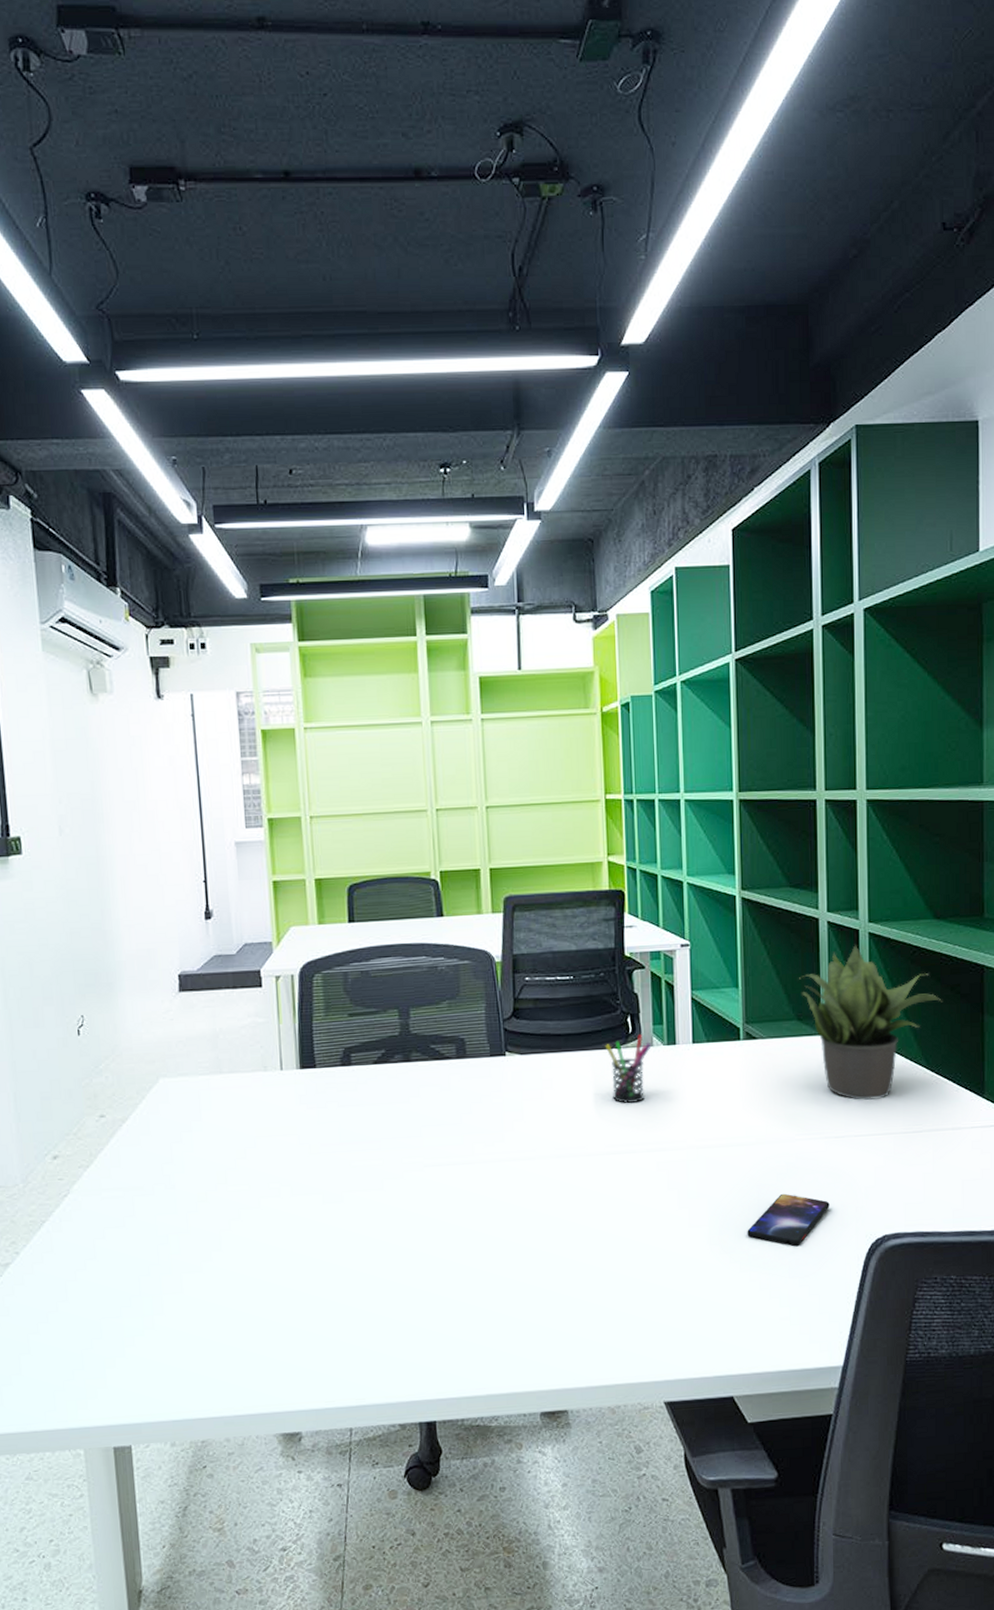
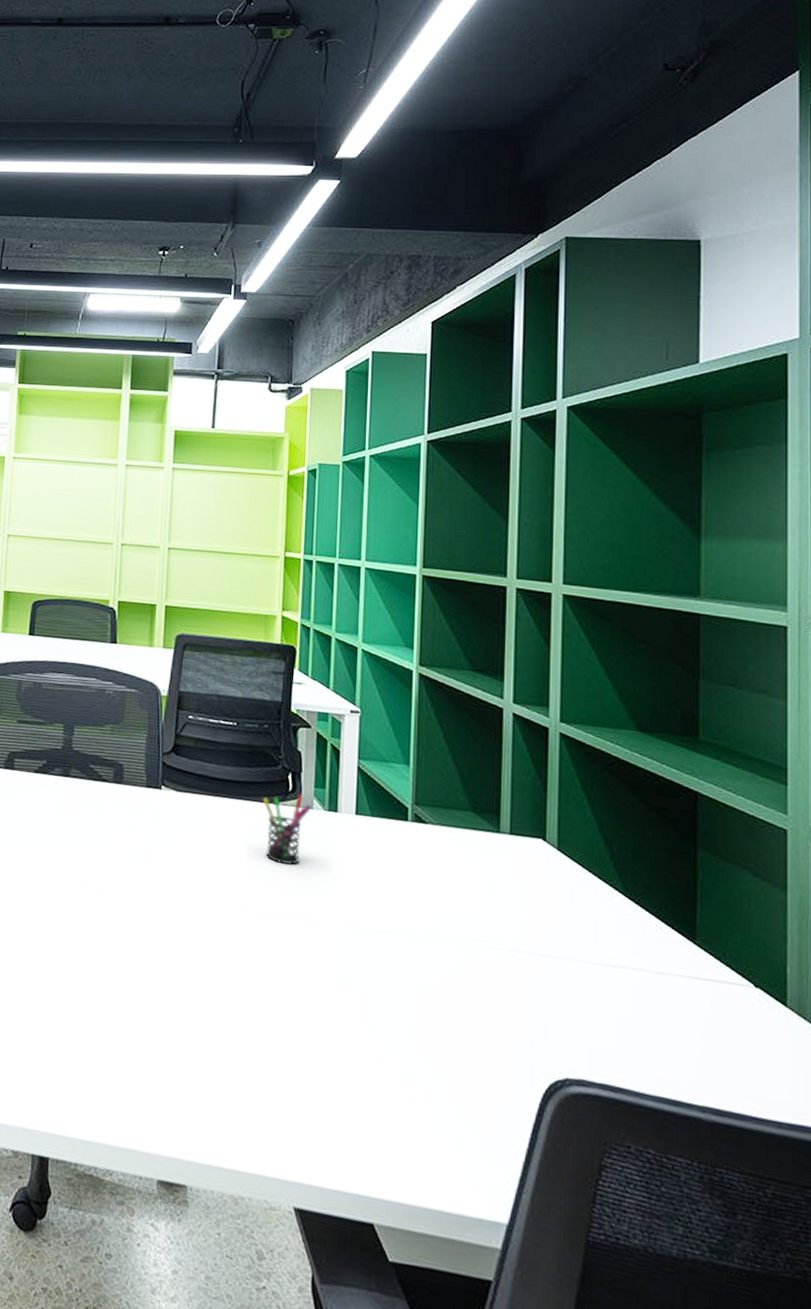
smartphone: present [747,1193,830,1246] -> none [402,1000,501,1065]
potted plant: present [799,945,942,1100] -> none [478,743,645,919]

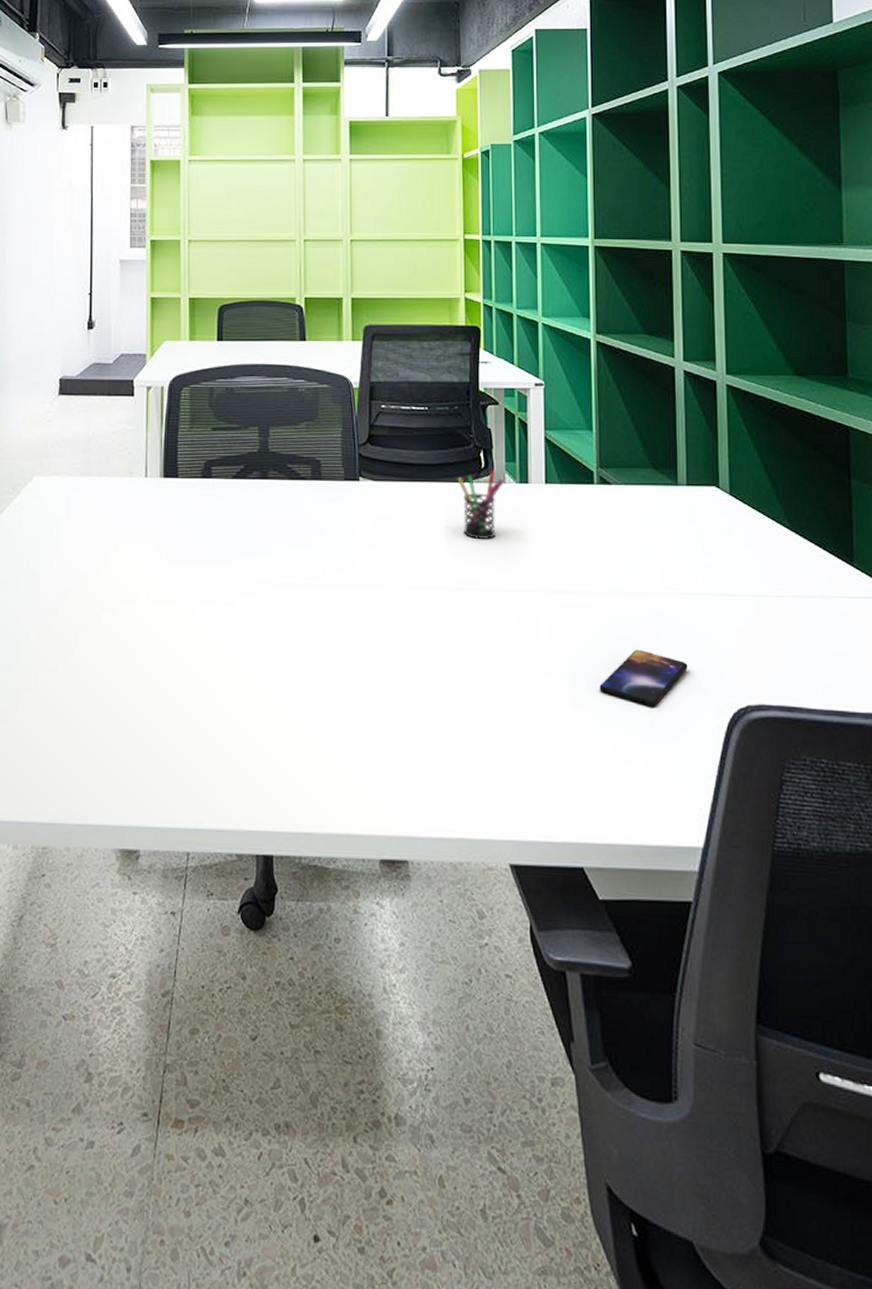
smartphone: none [402,1000,501,1065] -> present [599,649,688,707]

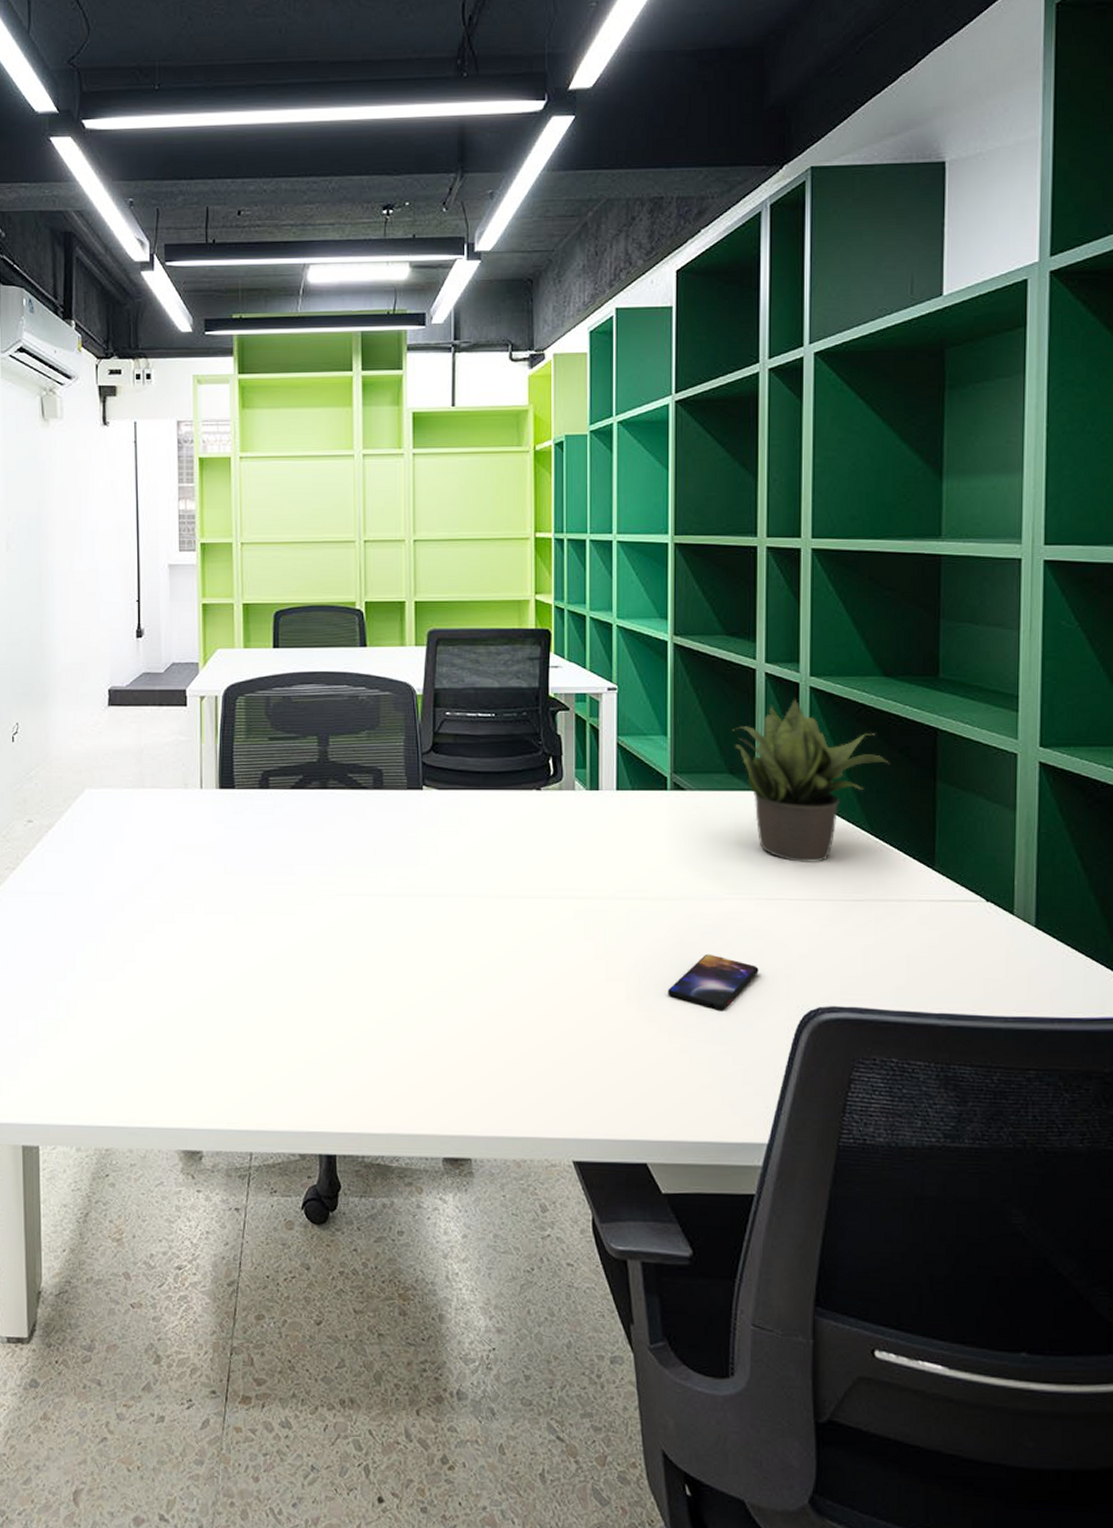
pen holder: present [458,470,504,539] -> none [526,777,573,847]
potted plant: none [655,396,805,558] -> present [733,699,889,862]

